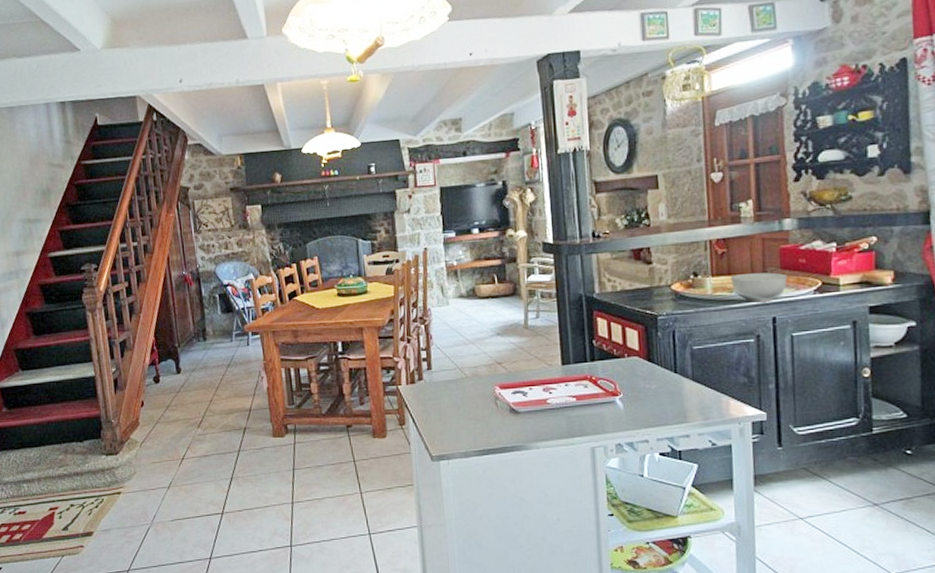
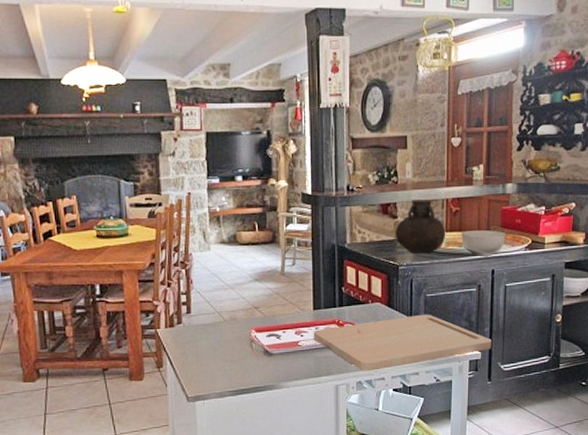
cutting board: none [563,368,779,432] -> present [313,314,491,371]
vase: none [650,242,712,302] -> present [395,200,446,253]

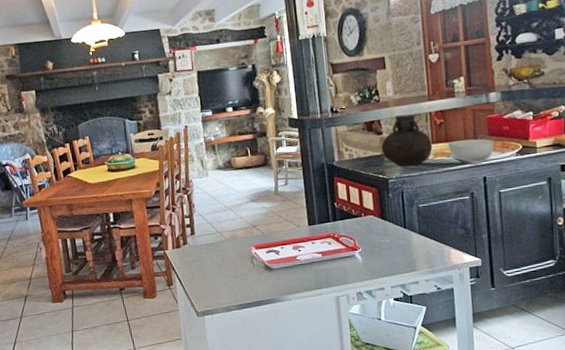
cutting board: present [313,314,491,371] -> none [310,224,491,282]

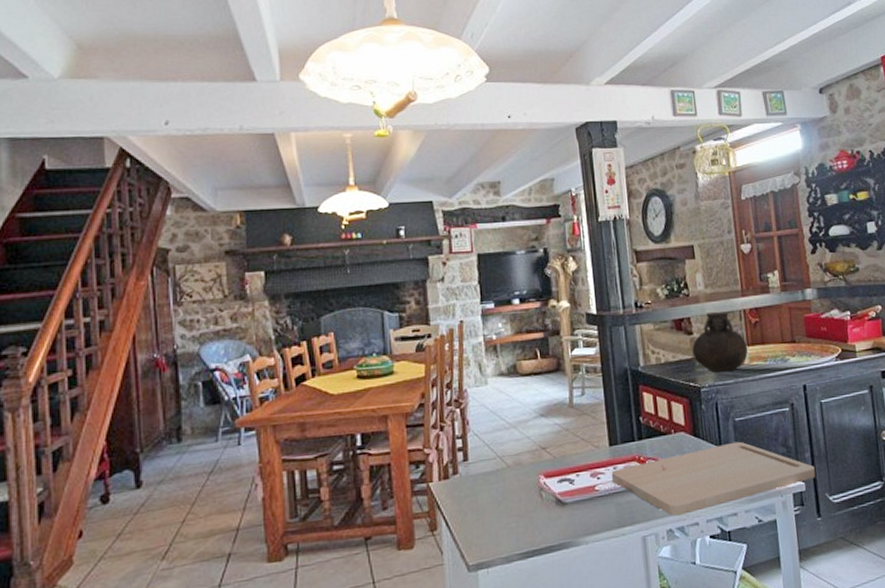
cutting board: none [310,224,491,282] -> present [611,441,816,516]
bowl: present [448,138,495,165] -> none [764,340,813,371]

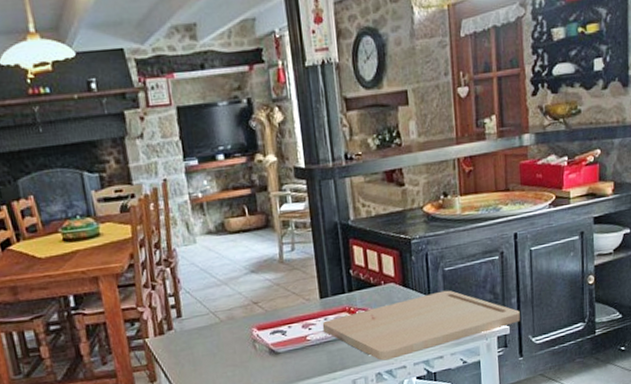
vase: present [692,311,748,373] -> none [403,161,461,224]

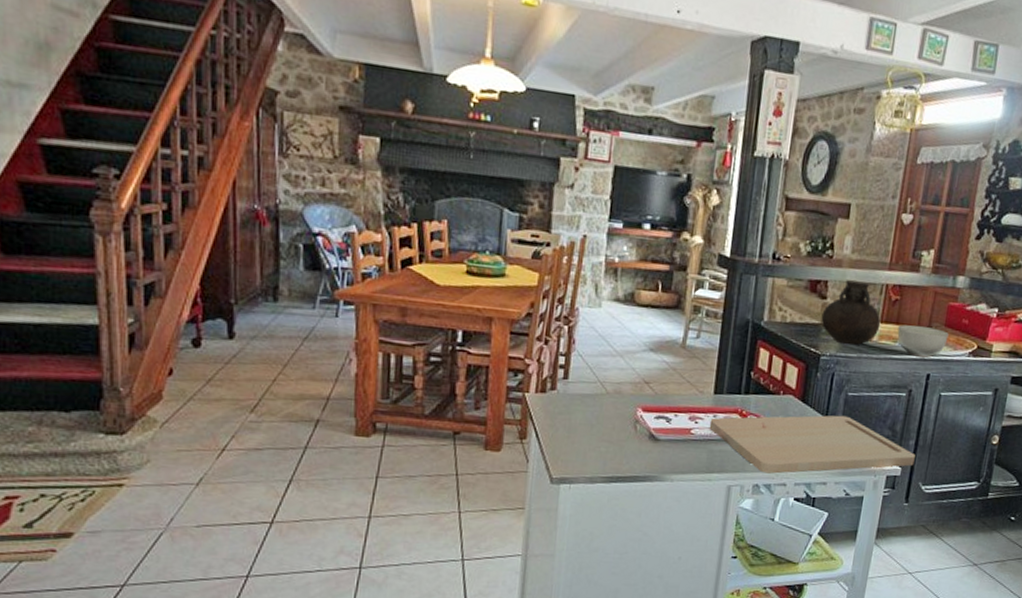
vase: none [403,161,461,224] -> present [821,280,881,345]
bowl: none [477,188,527,220] -> present [897,324,949,358]

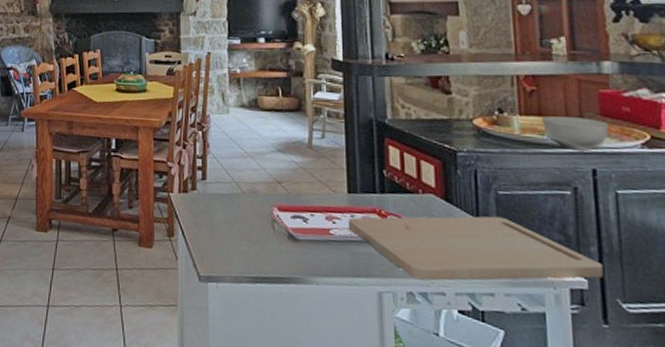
vase: present [821,280,881,345] -> none [449,74,520,139]

